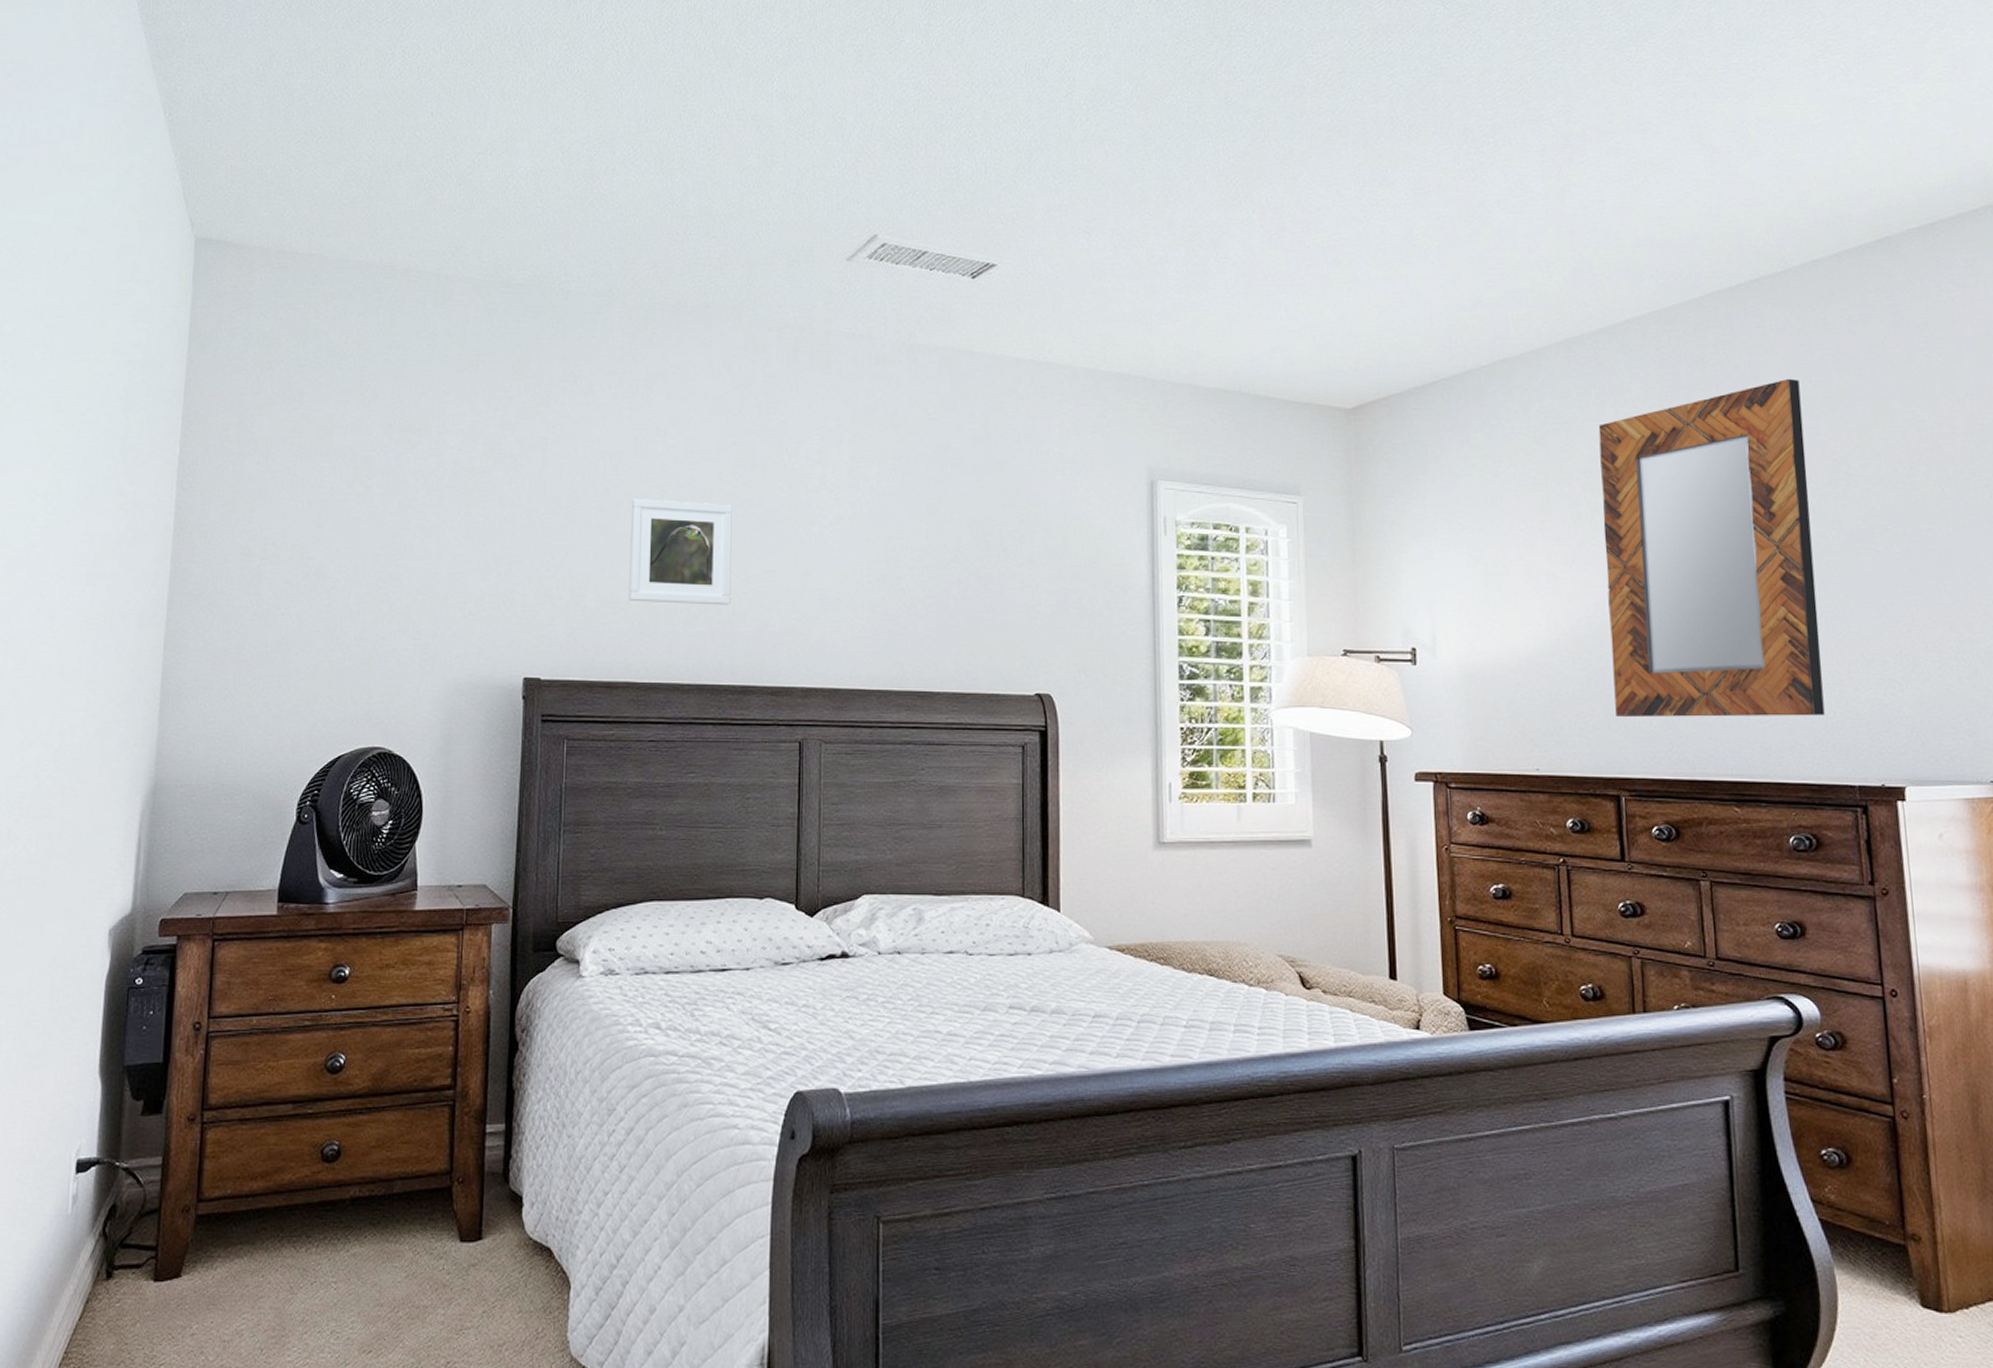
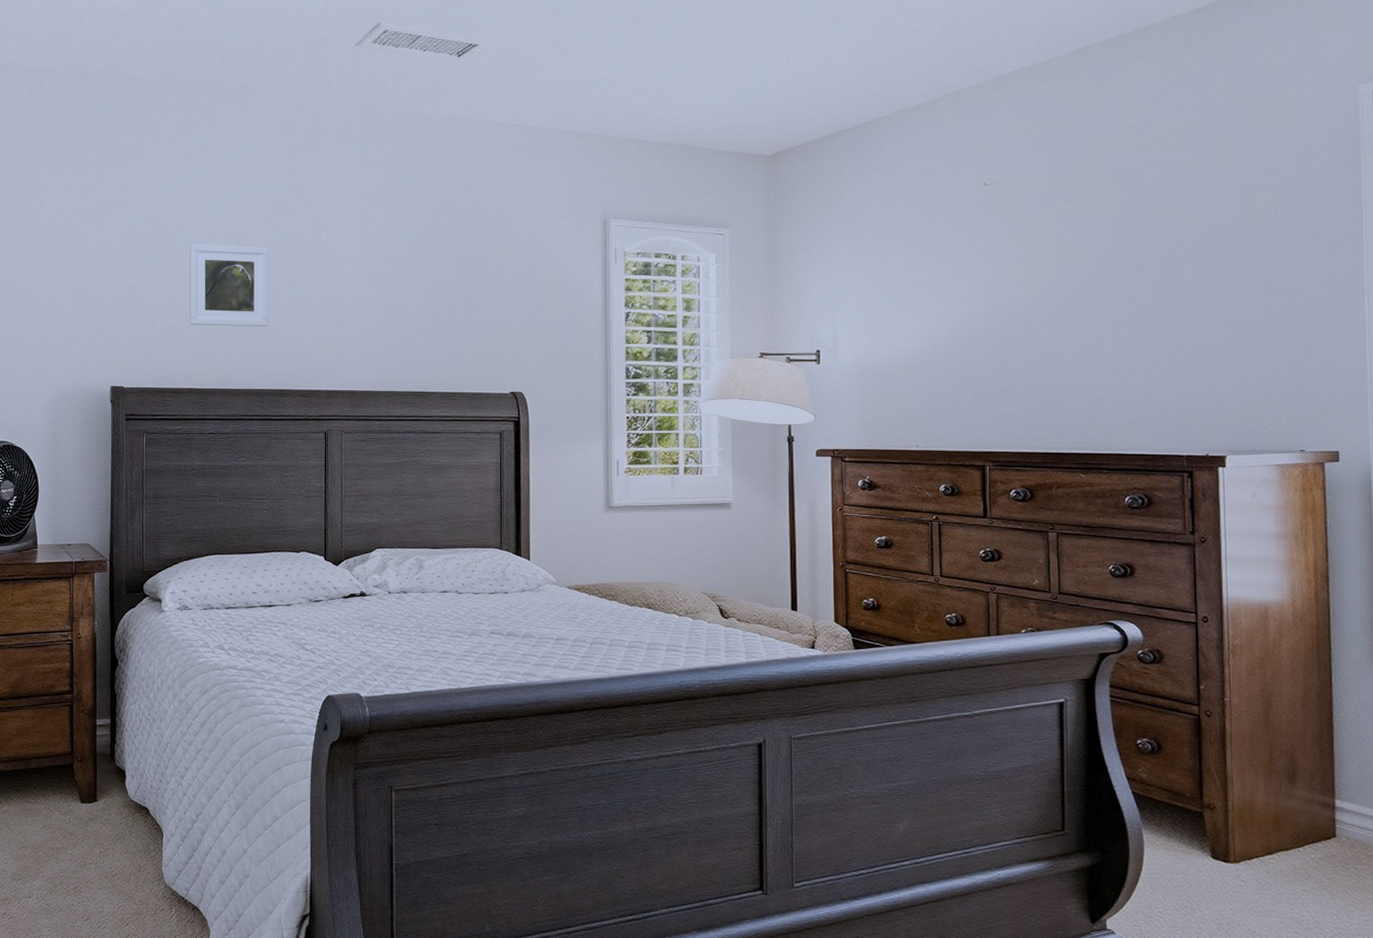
home mirror: present [1598,378,1825,717] -> none [980,119,1161,402]

